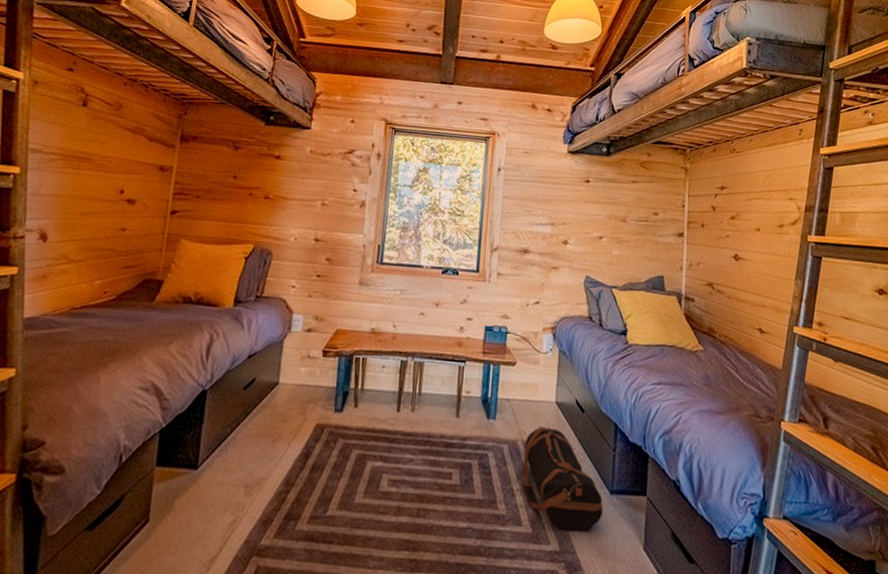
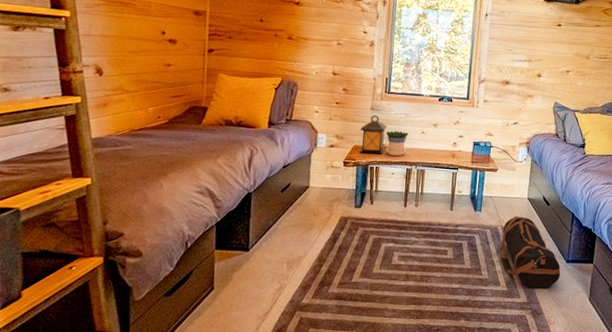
lantern: none [343,291,378,342] -> present [359,115,387,155]
flowerpot: none [376,311,404,345] -> present [386,130,408,157]

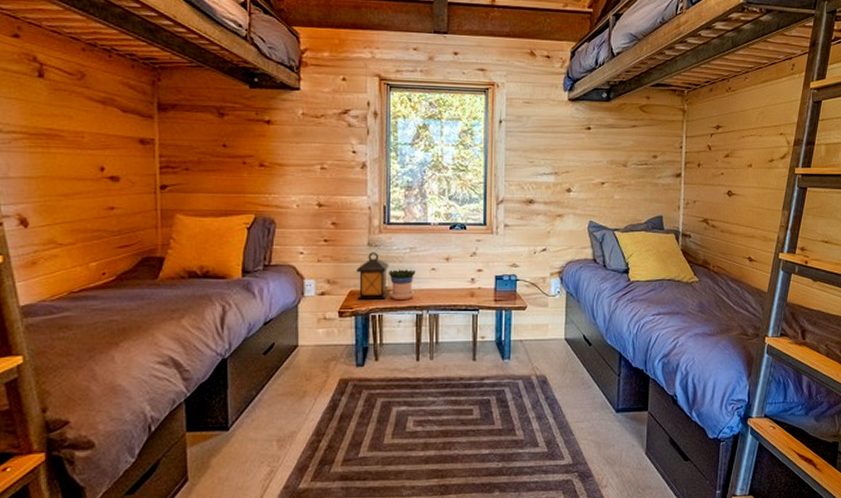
duffel bag: present [500,215,561,289] -> none [537,360,610,447]

